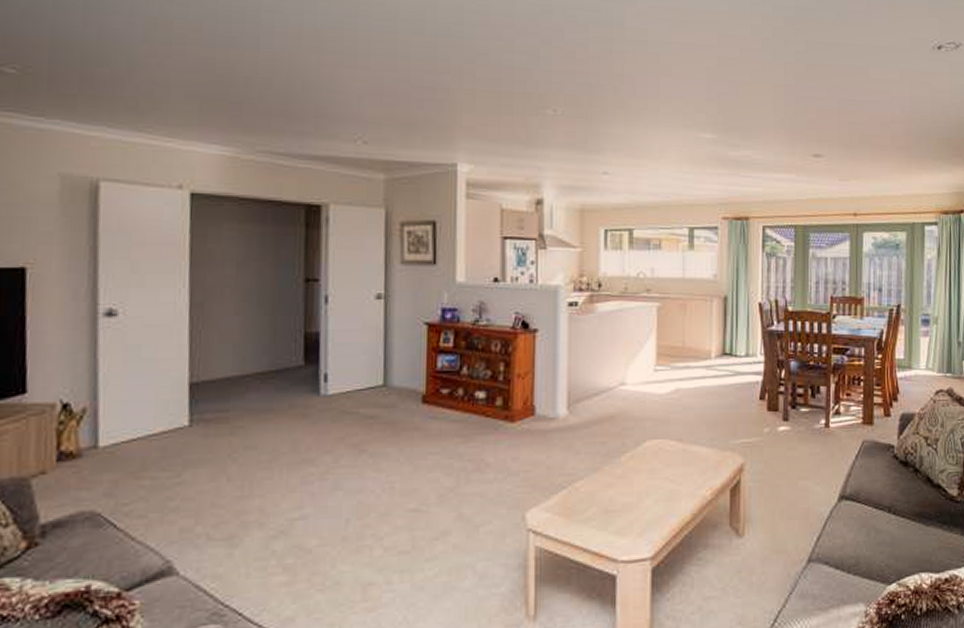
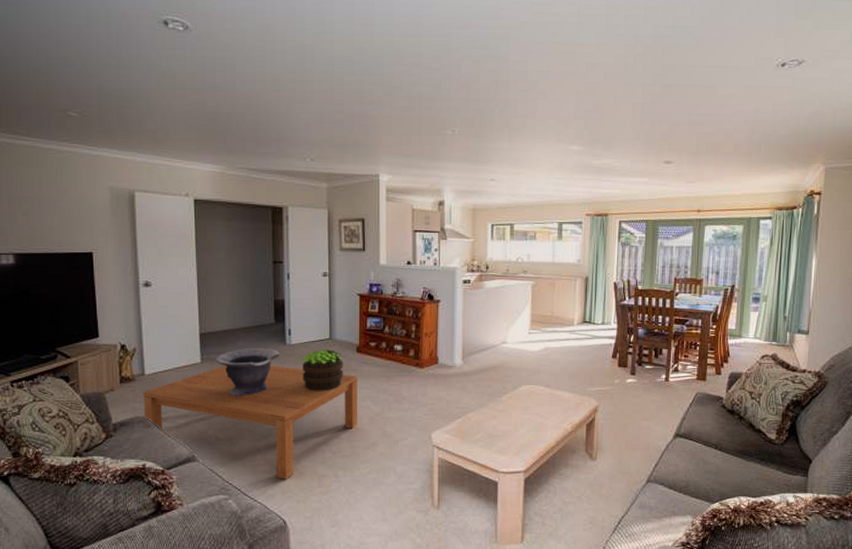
coffee table: none [93,426,423,593] -> present [143,365,358,479]
decorative bowl: none [212,401,312,474] -> present [216,347,281,397]
potted plant: none [342,400,403,461] -> present [301,349,343,392]

